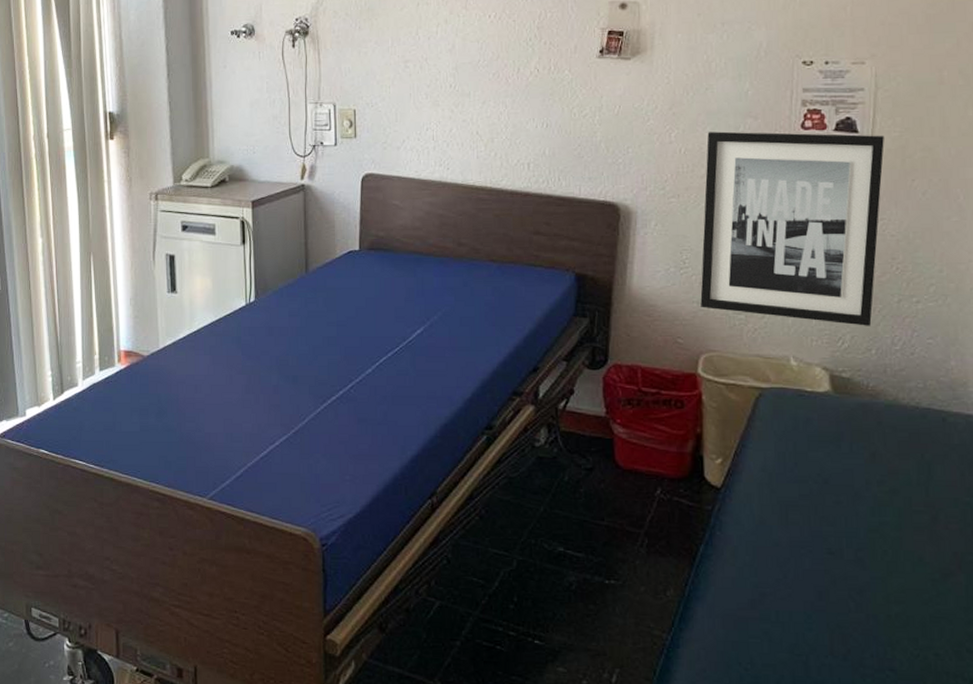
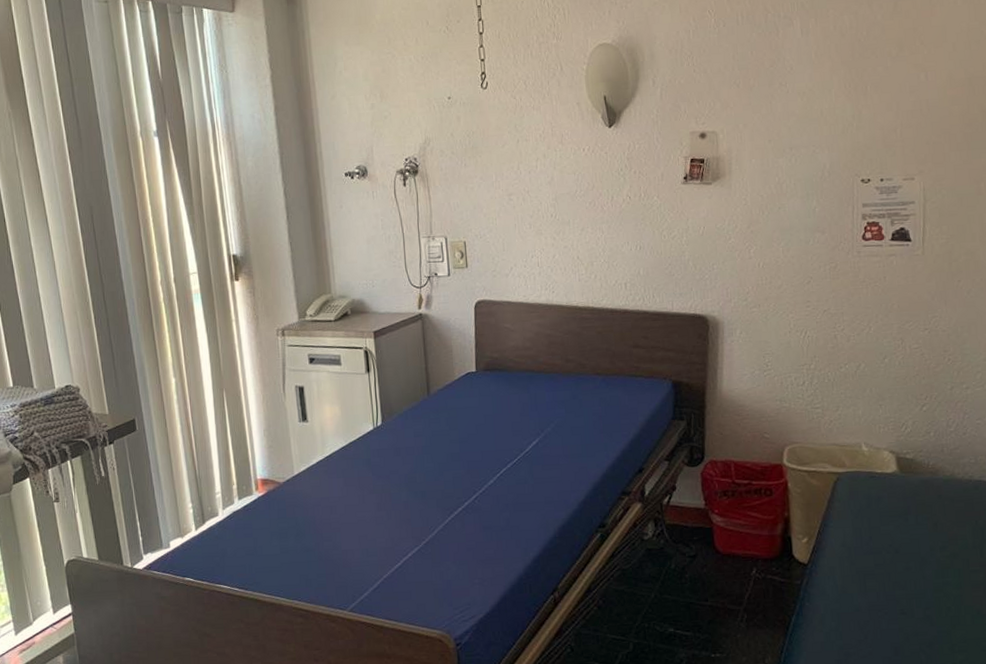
wall art: present [700,131,884,326] -> none [782,242,934,412]

